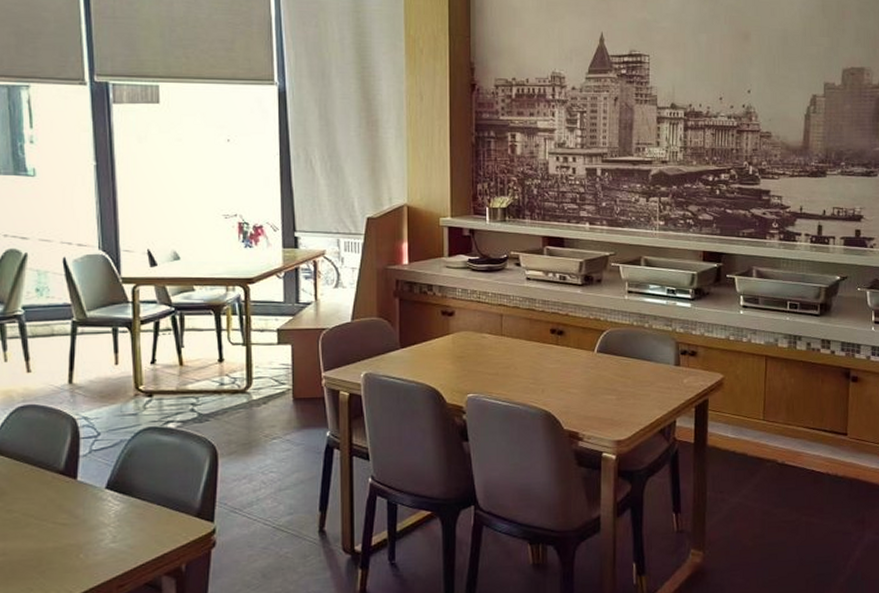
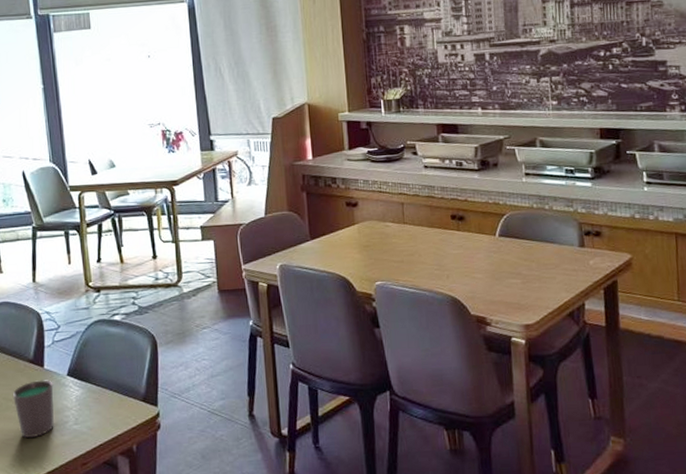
cup: none [36,493,88,559] -> present [13,380,55,439]

